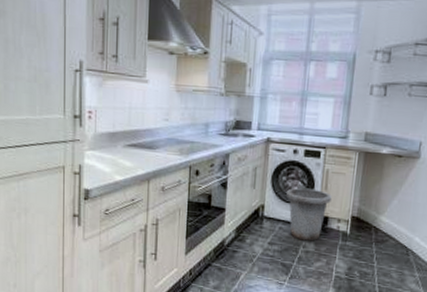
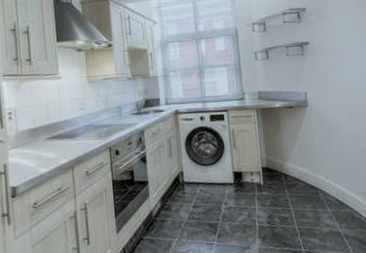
trash can: present [286,187,332,241] -> none [201,148,242,199]

